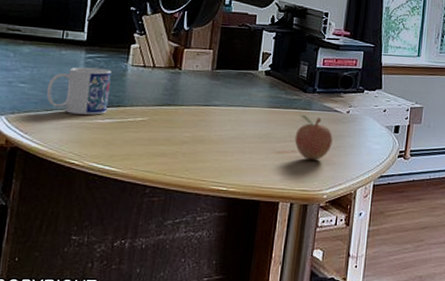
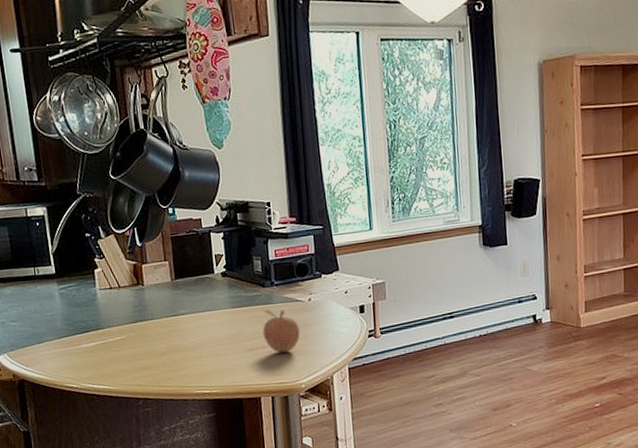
mug: present [46,67,112,115] -> none [34,296,89,343]

